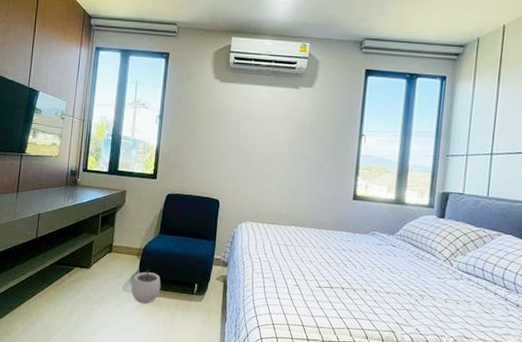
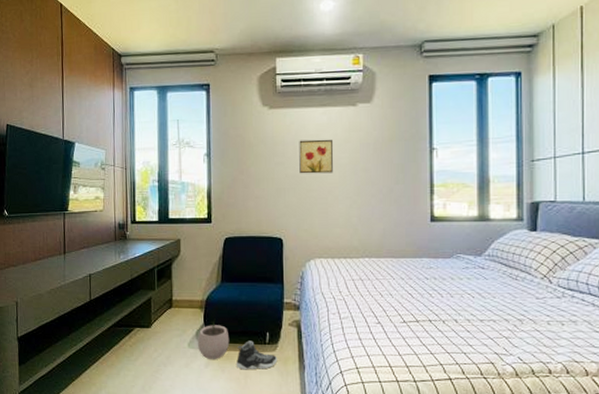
sneaker: none [165,289,203,317] -> present [236,340,278,370]
wall art: none [241,113,275,147] -> present [299,139,334,174]

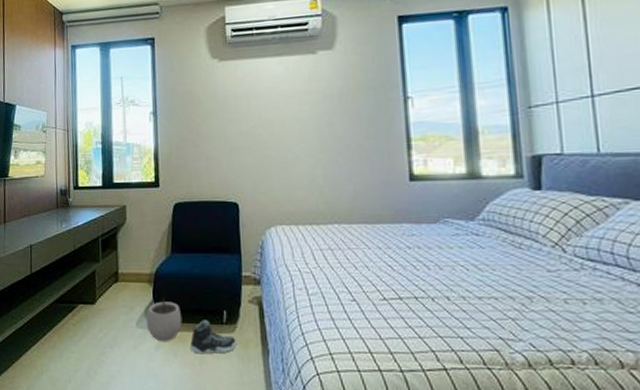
wall art: present [299,139,334,174] -> none [253,91,293,131]

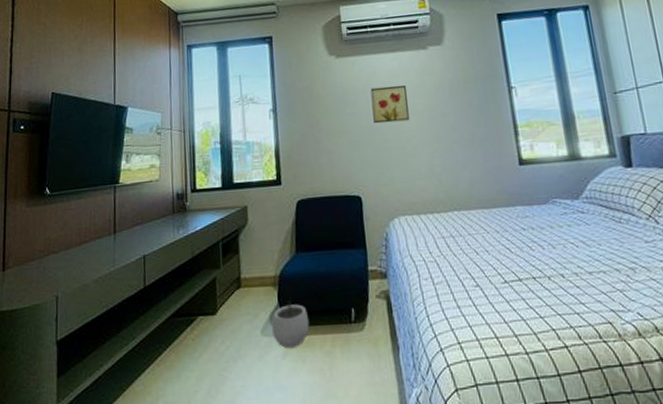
sneaker: present [190,320,238,354] -> none [319,320,367,358]
wall art: none [253,91,293,131] -> present [370,85,409,124]

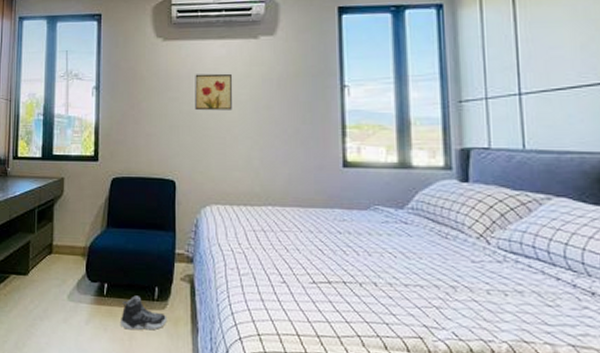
plant pot: present [272,297,310,349] -> none [79,268,114,317]
sneaker: none [319,320,367,358] -> present [121,295,168,330]

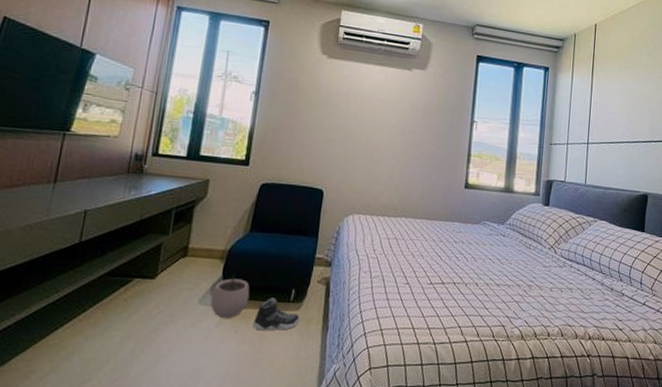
plant pot: none [79,268,114,317] -> present [211,272,250,319]
wall art: present [195,73,233,111] -> none [350,93,387,131]

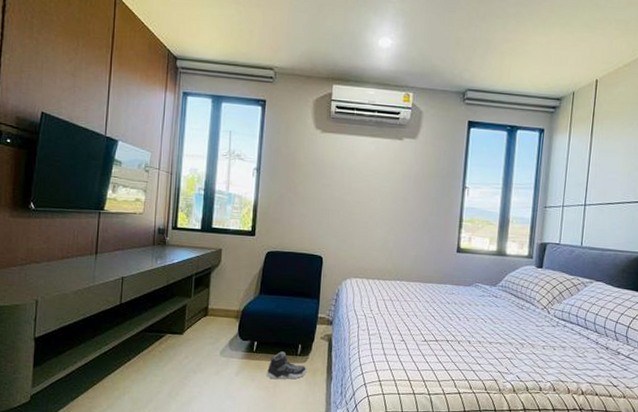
plant pot: present [211,272,250,319] -> none [230,329,263,369]

